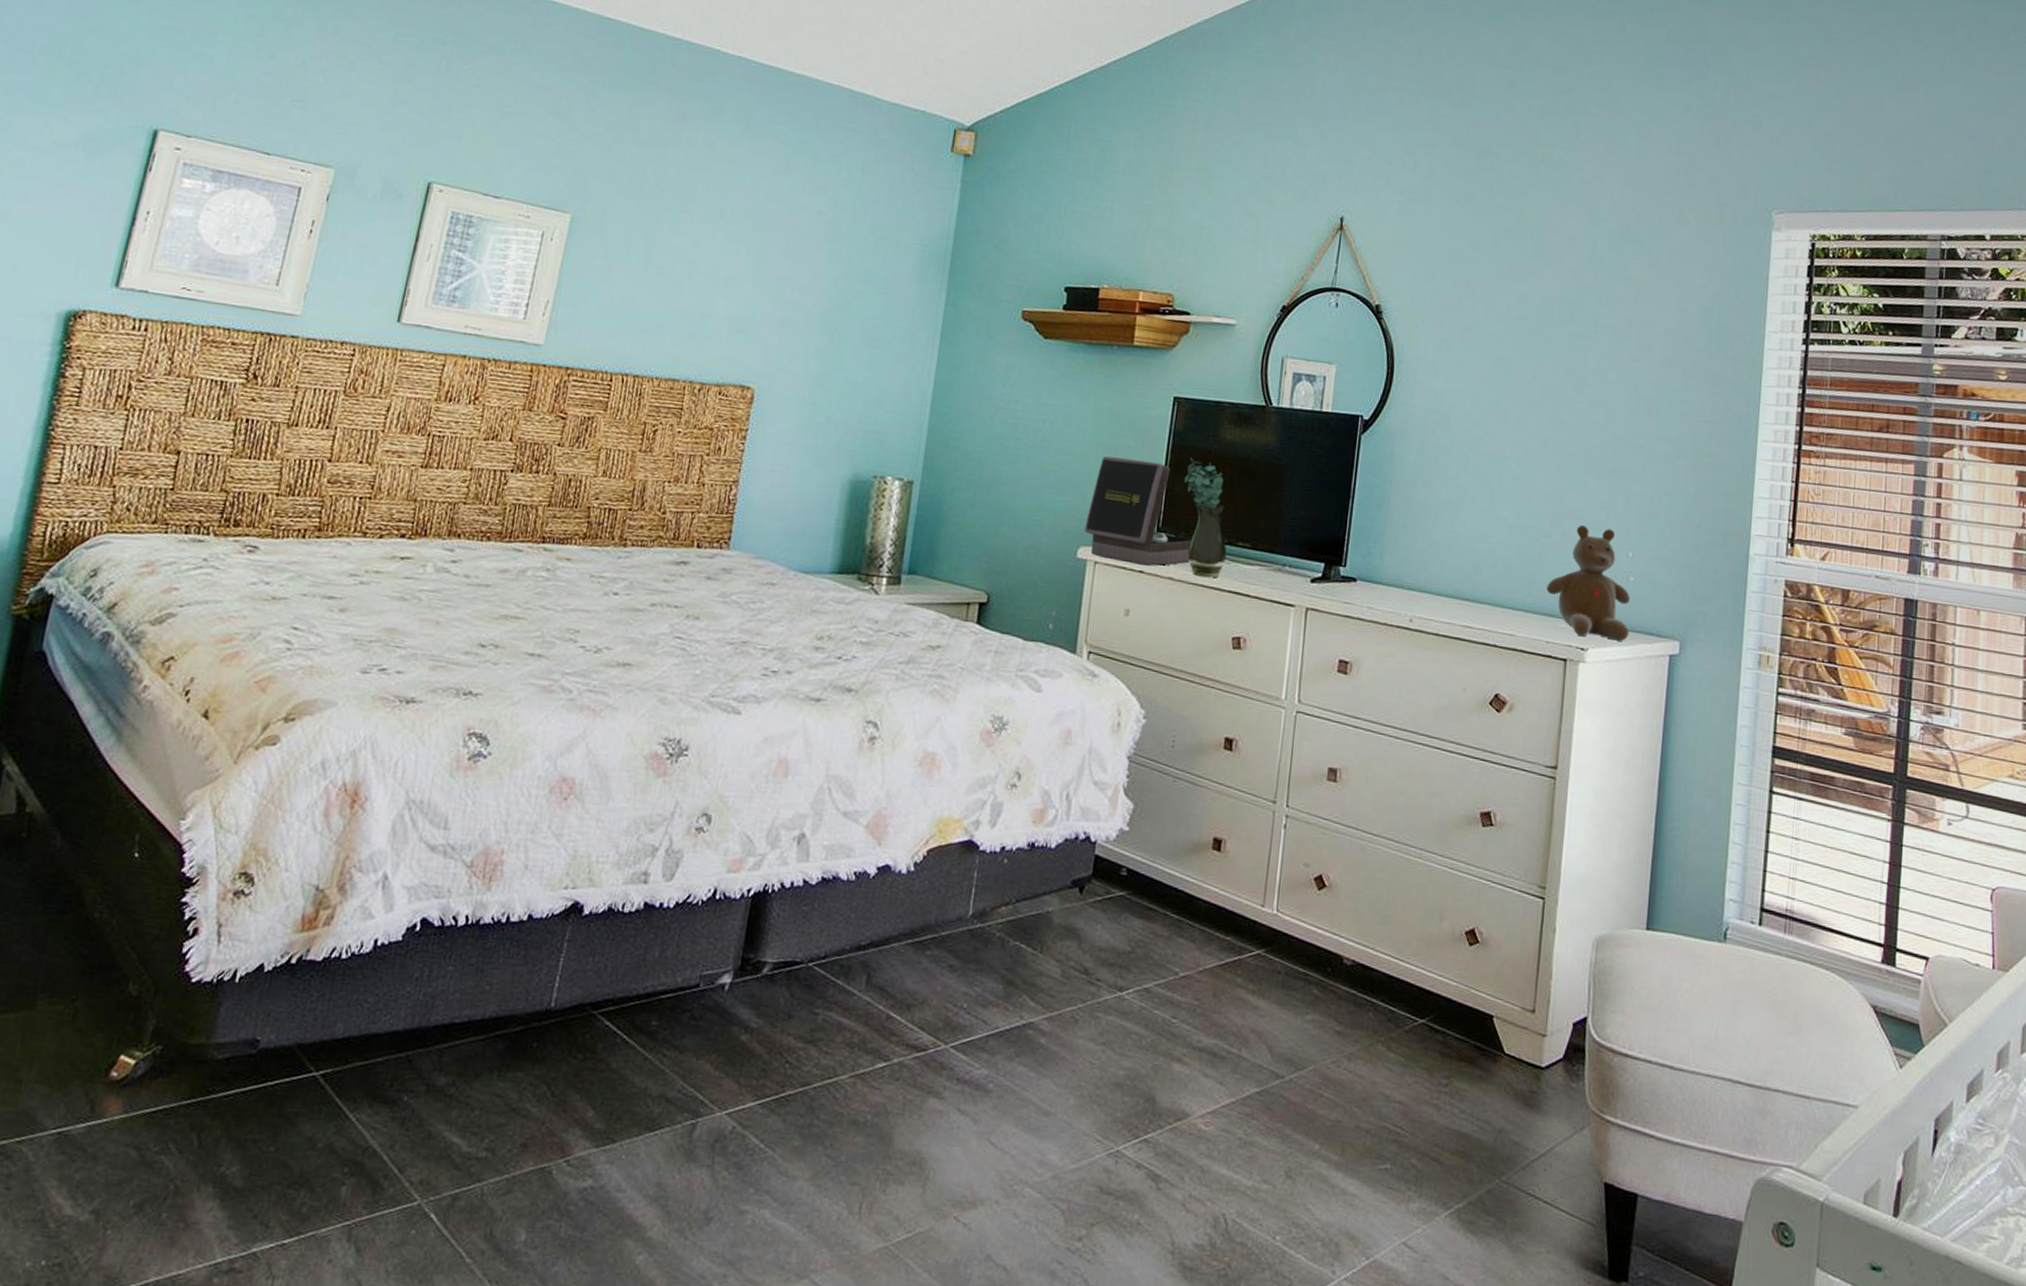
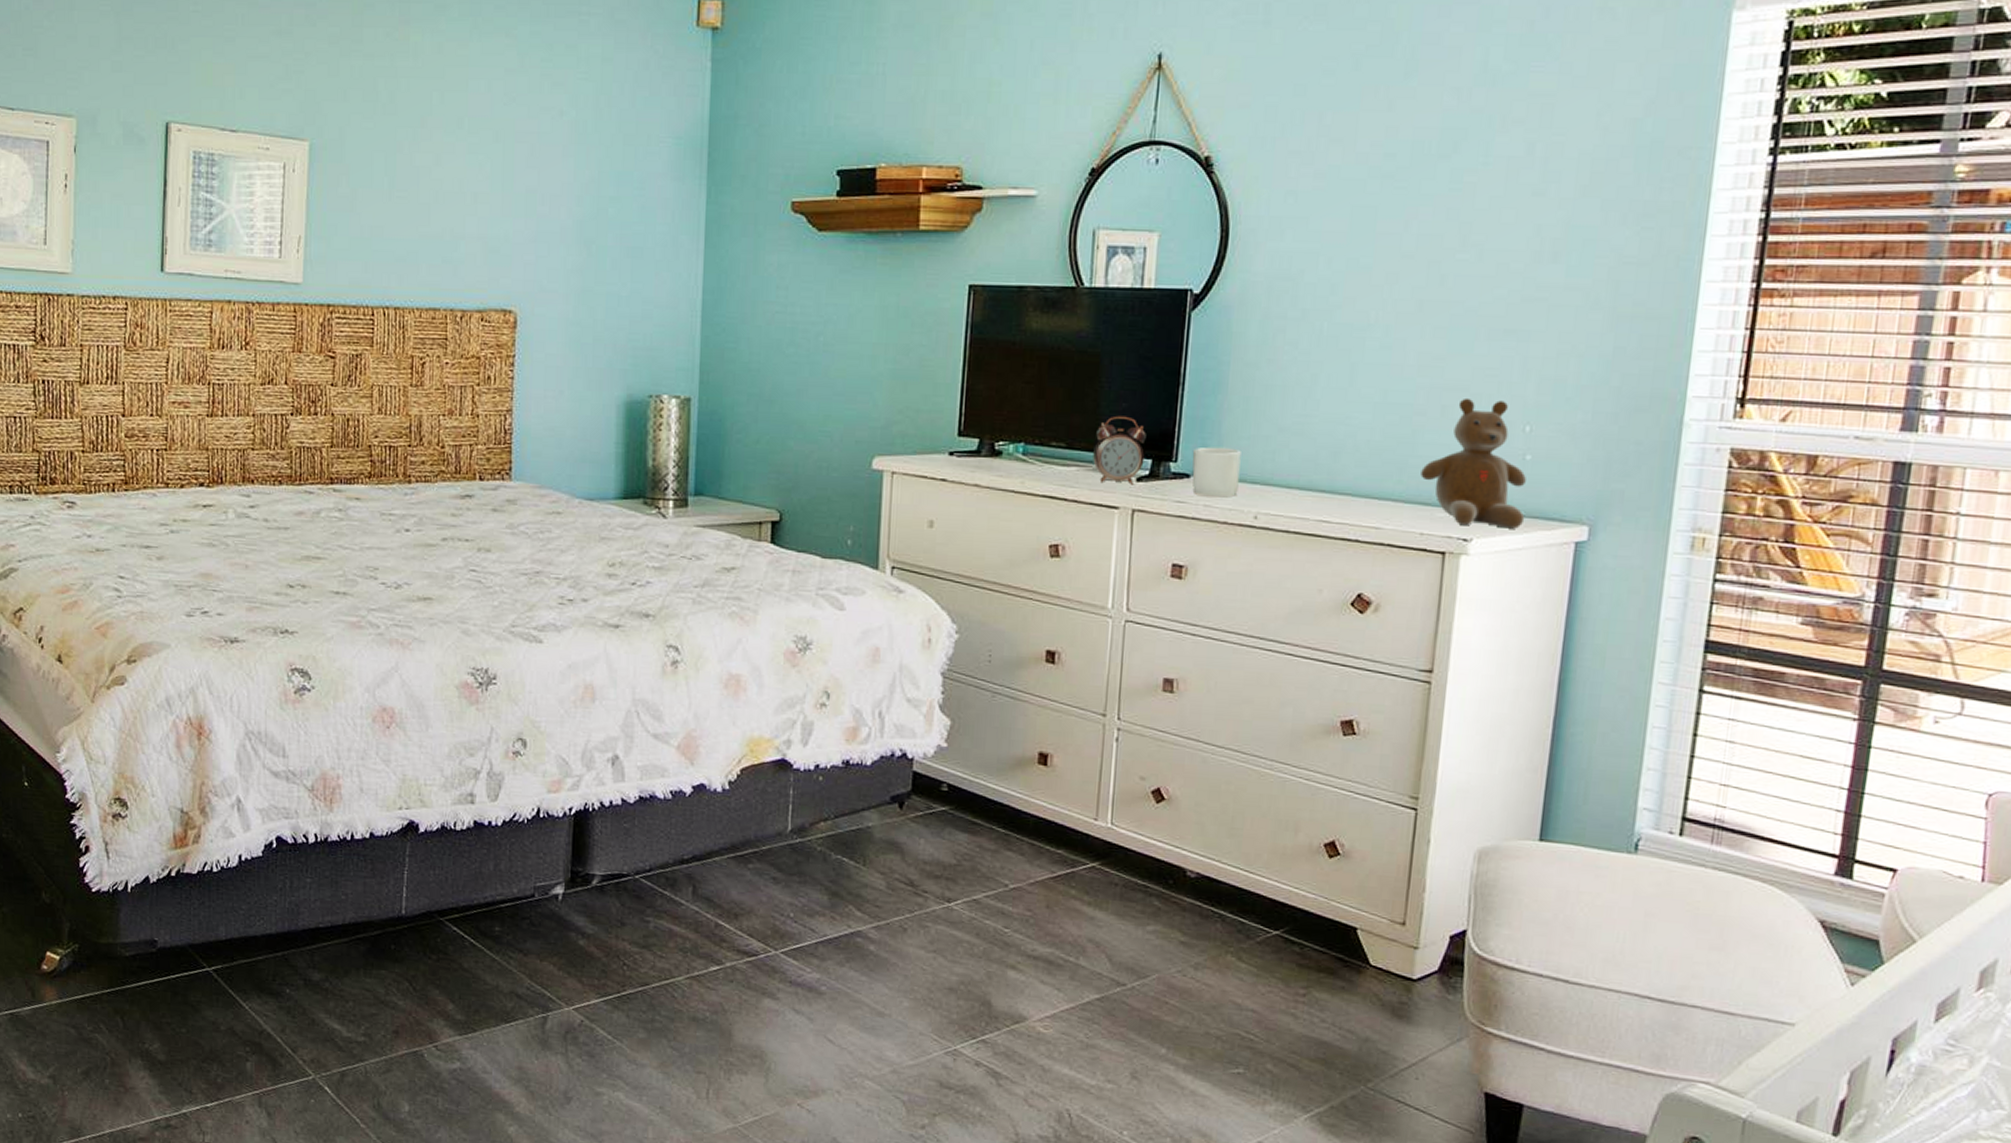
jewelry box: present [1084,456,1192,567] -> none [878,357,999,474]
vase: present [1185,458,1227,579] -> none [987,352,1039,483]
alarm clock: none [1274,522,1321,586] -> present [1093,415,1146,485]
mug: none [1358,554,1400,602] -> present [1192,446,1241,499]

